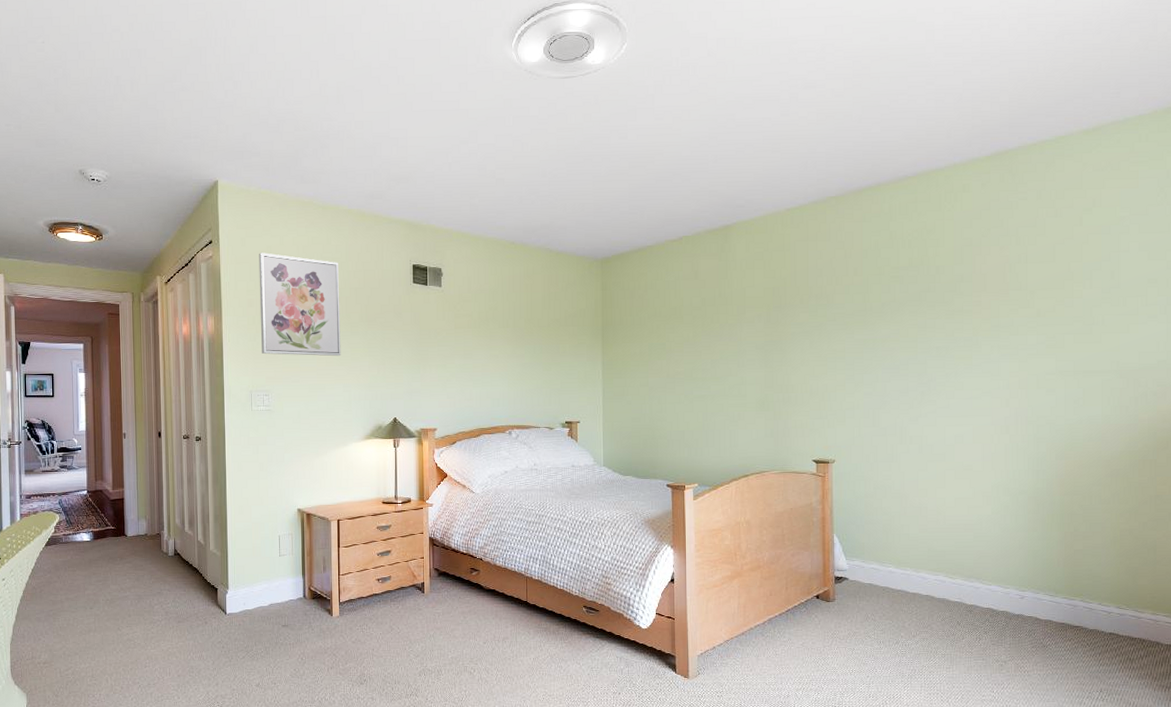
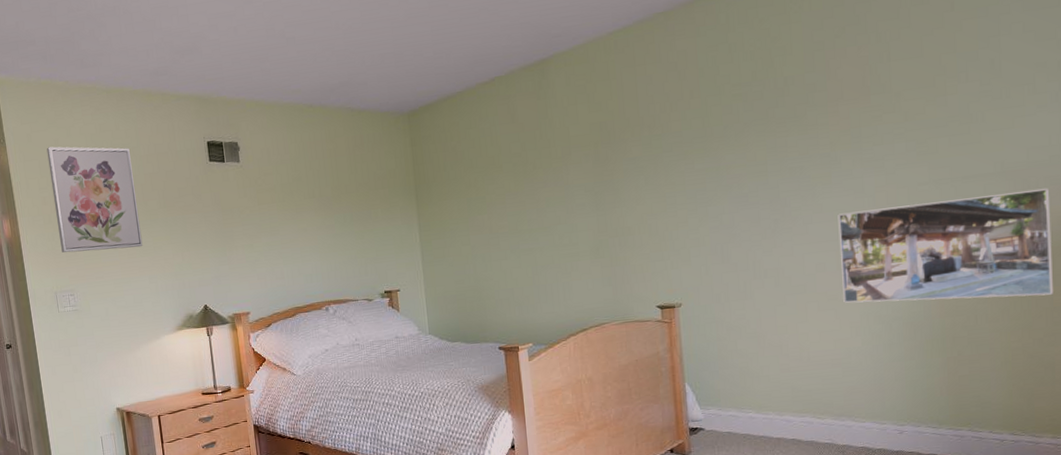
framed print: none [976,388,1158,484] -> present [838,187,1054,303]

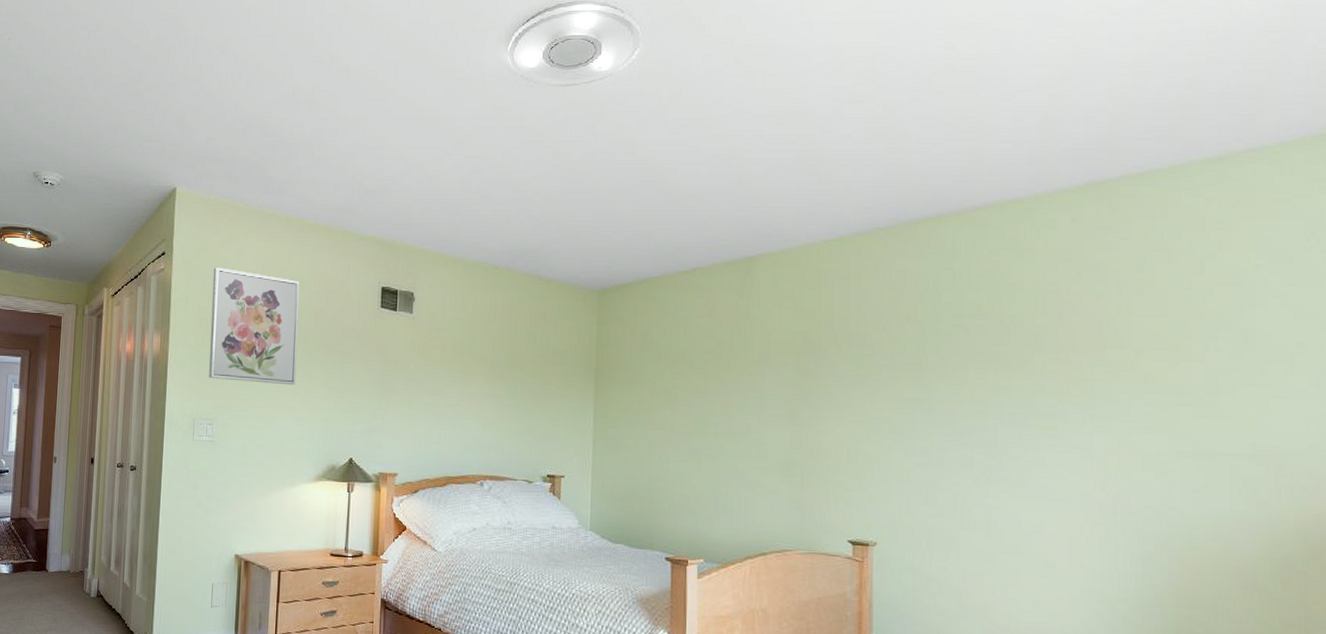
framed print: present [838,187,1054,303] -> none [1061,471,1309,602]

